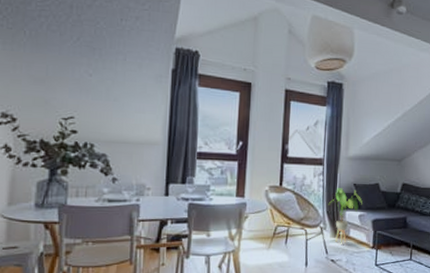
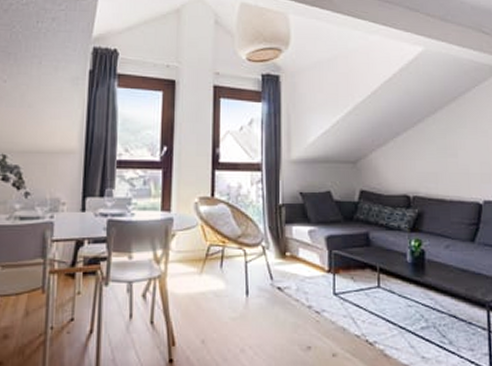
house plant: present [328,188,362,244] -> none [270,198,312,268]

